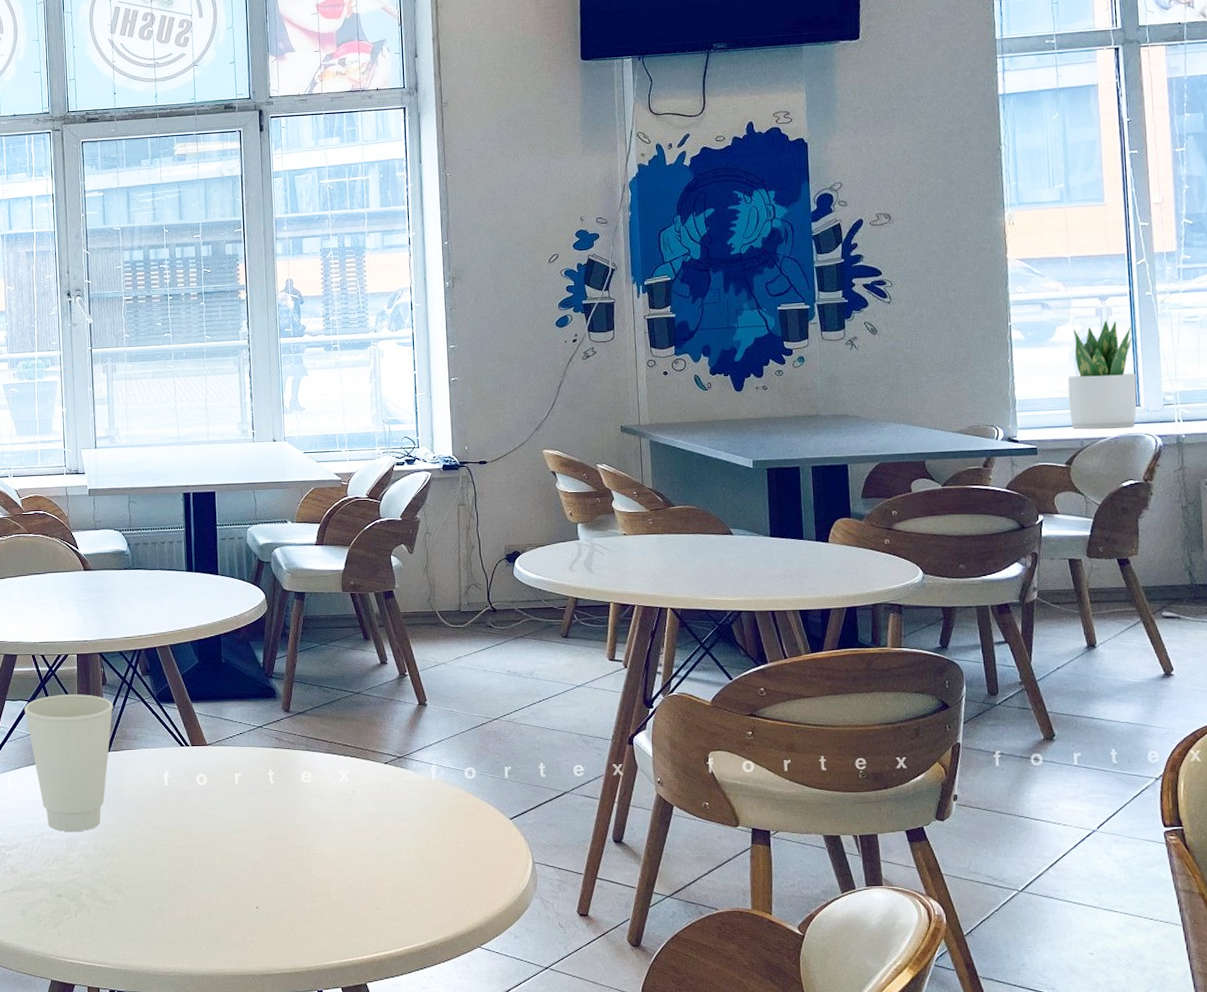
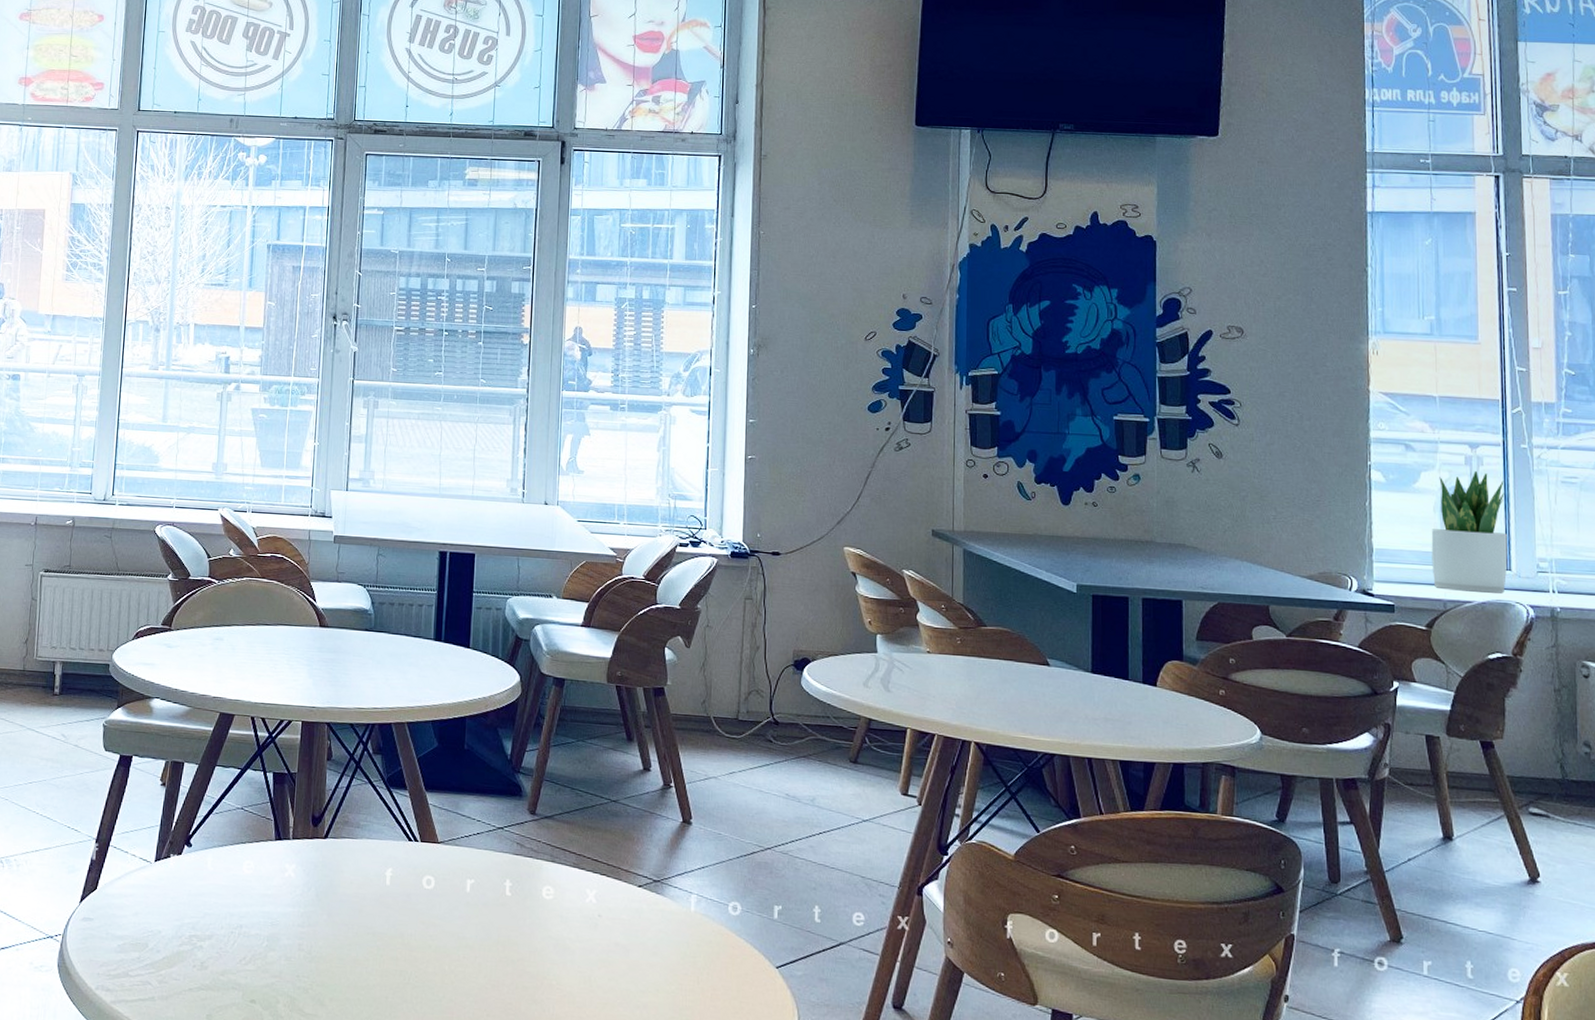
cup: present [23,694,114,832] -> none [235,766,337,929]

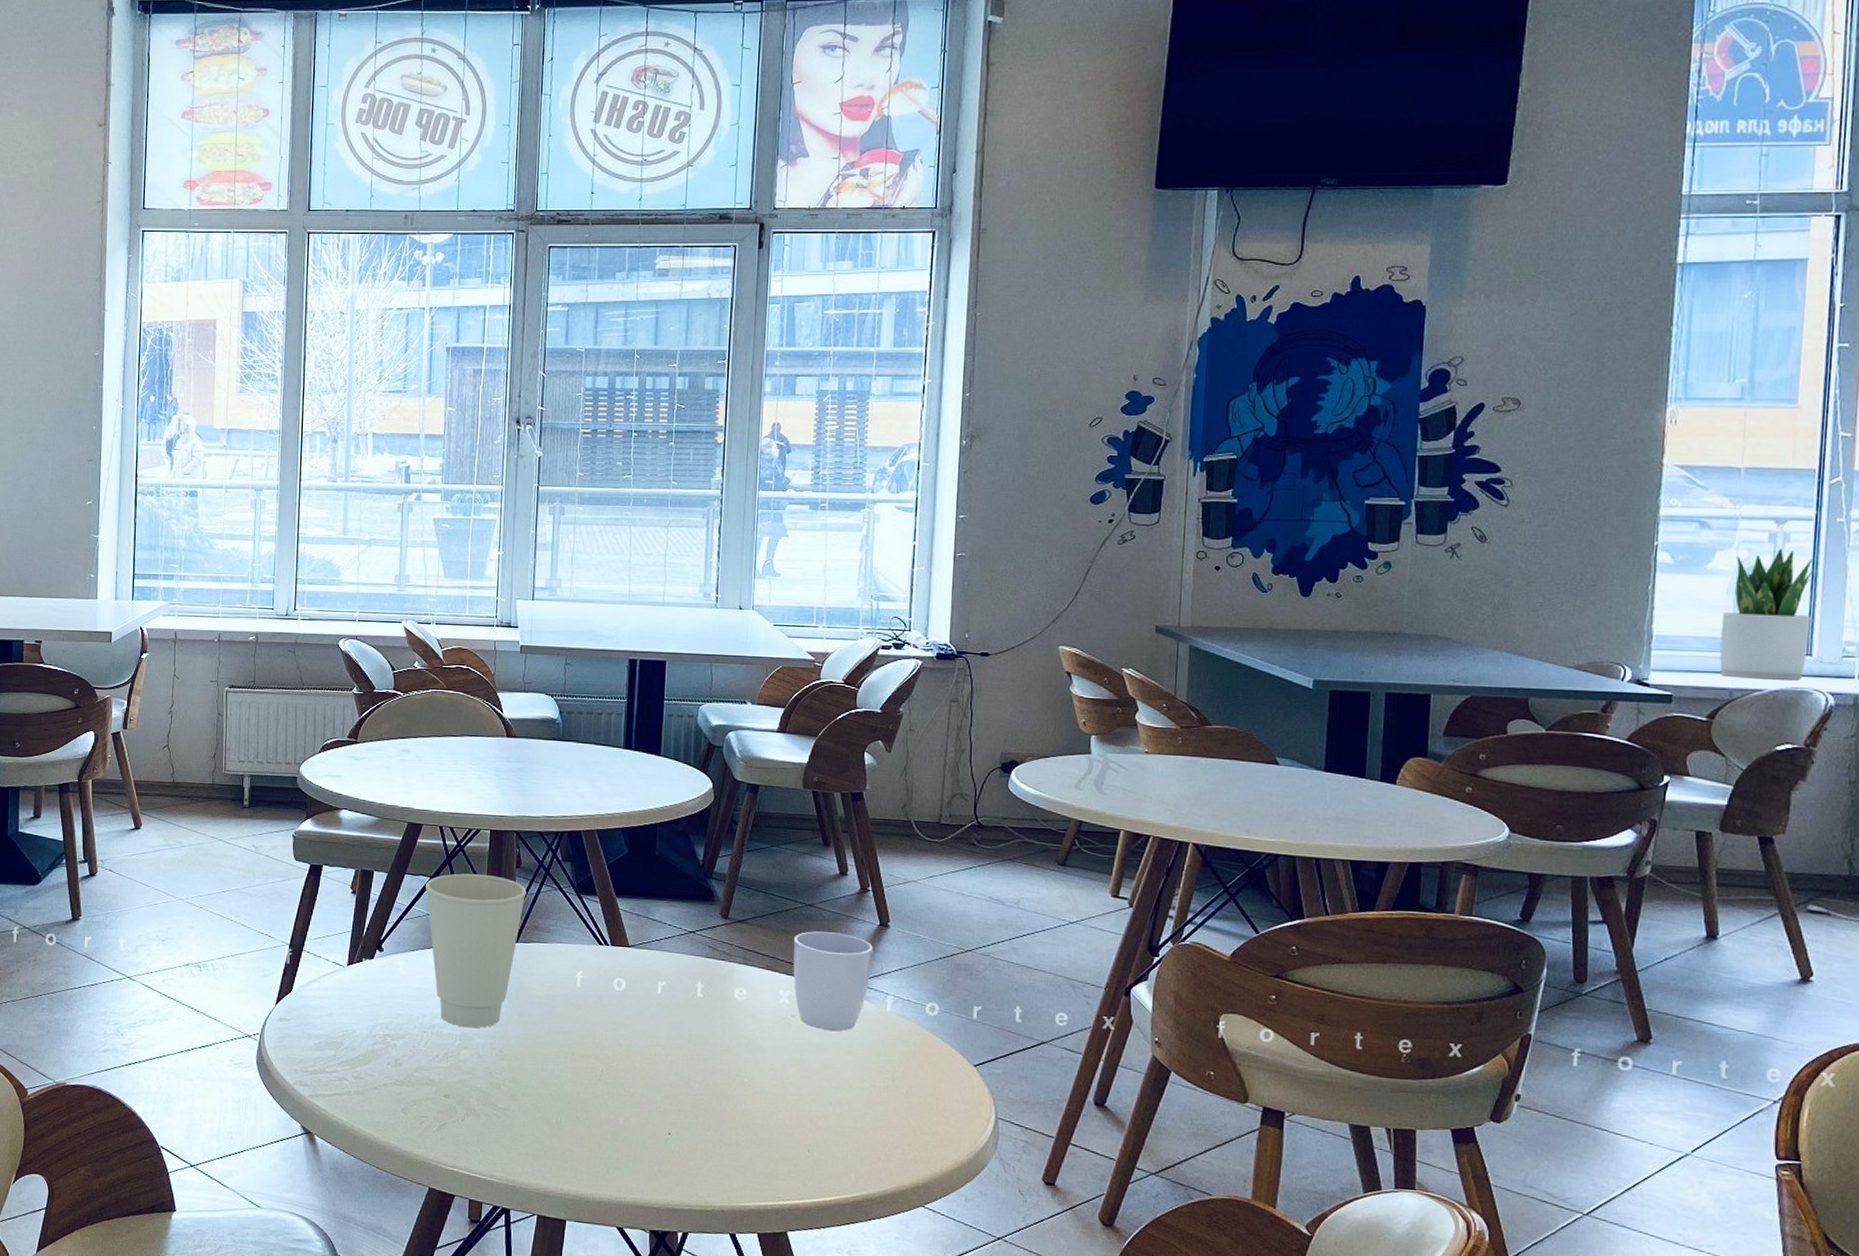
cup: none [235,766,337,929] -> present [424,873,527,1028]
cup: none [598,828,676,931] -> present [792,931,873,1031]

